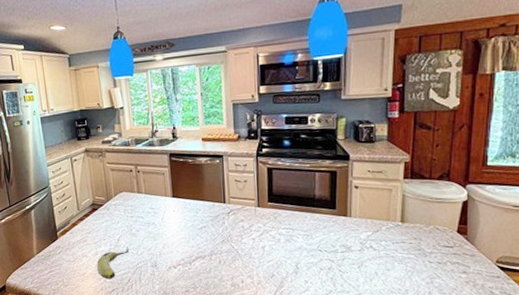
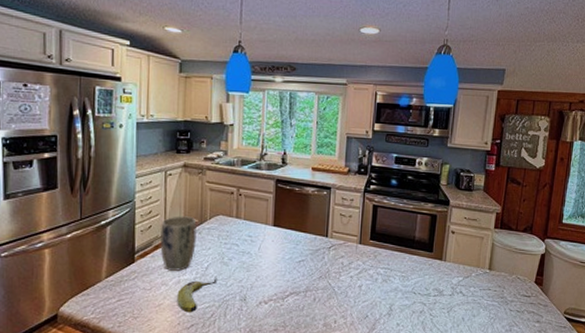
plant pot: none [74,195,106,244] -> present [160,216,197,271]

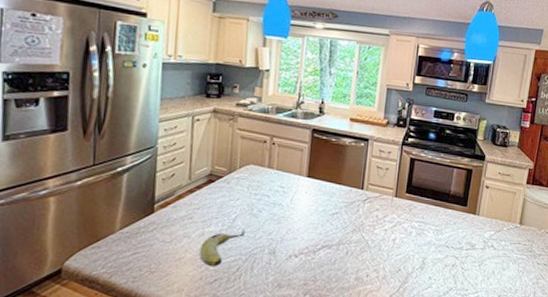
plant pot: present [160,216,197,271] -> none [183,164,225,223]

